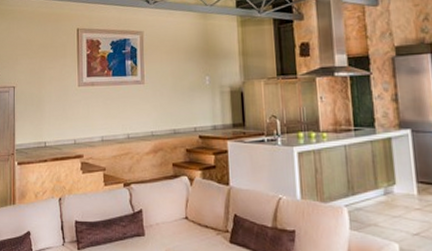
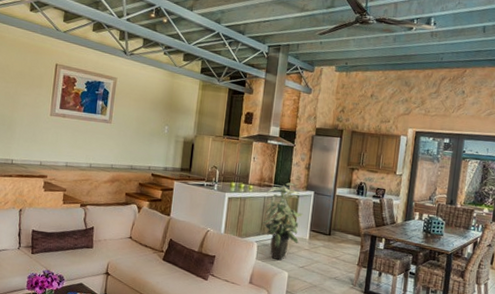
indoor plant: none [347,122,404,228] -> present [262,182,304,261]

